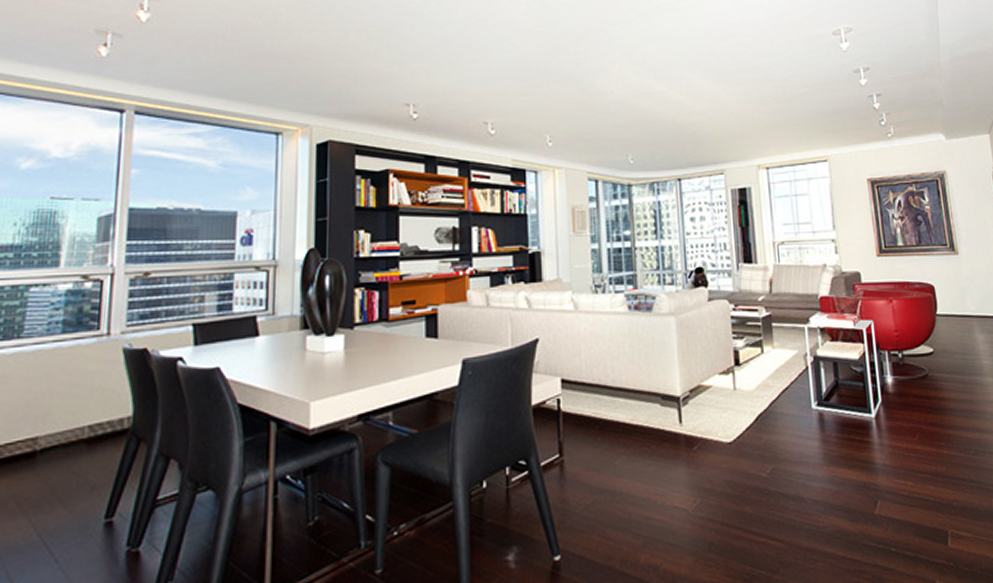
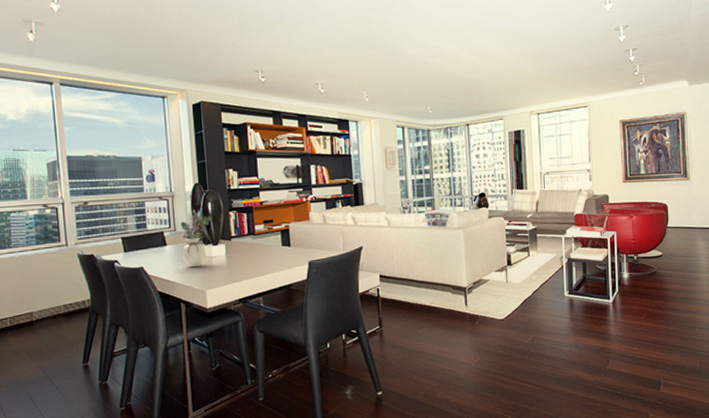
bouquet: none [280,285,330,367] -> present [180,209,213,267]

